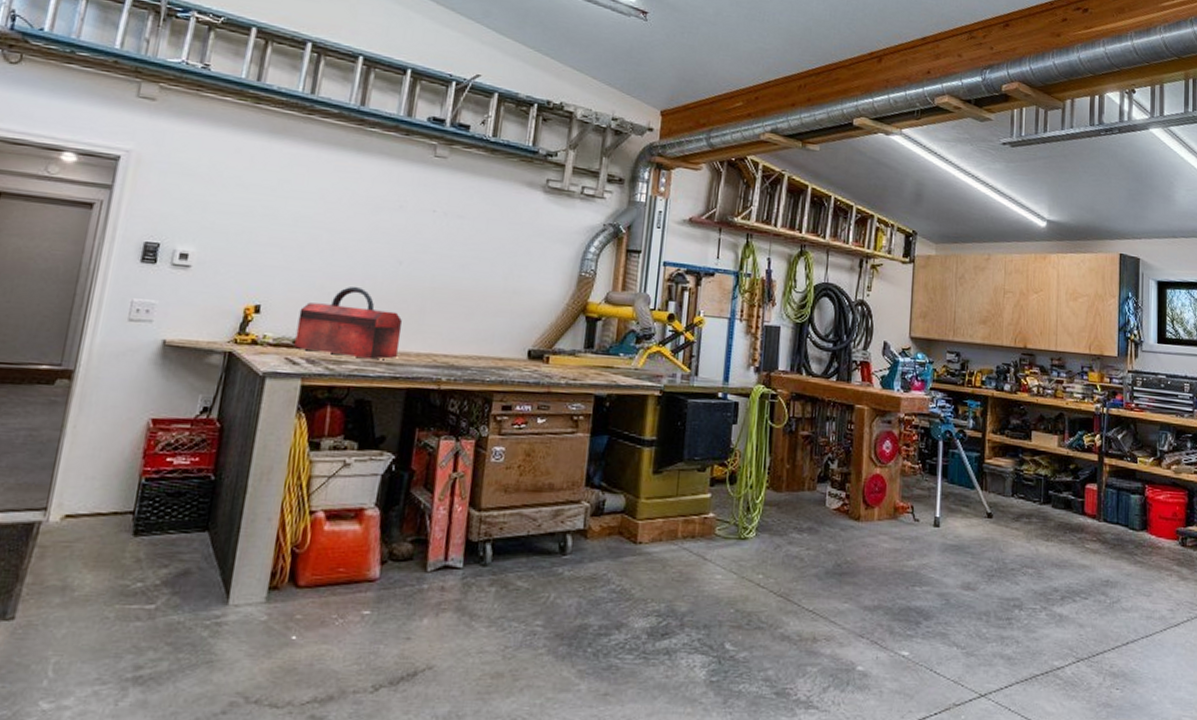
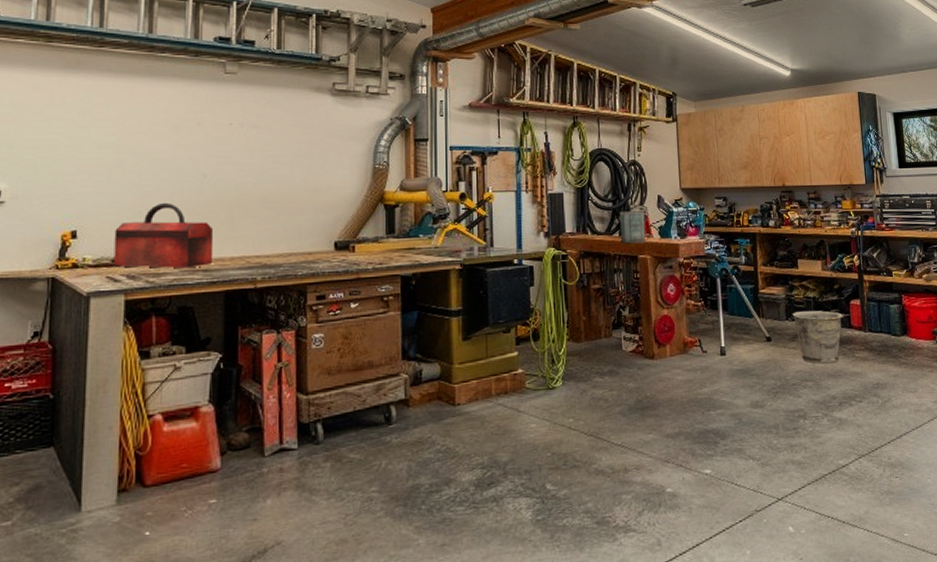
paint can: none [838,354,869,392] -> present [619,211,647,244]
bucket: none [1019,489,1078,553] -> present [792,310,844,365]

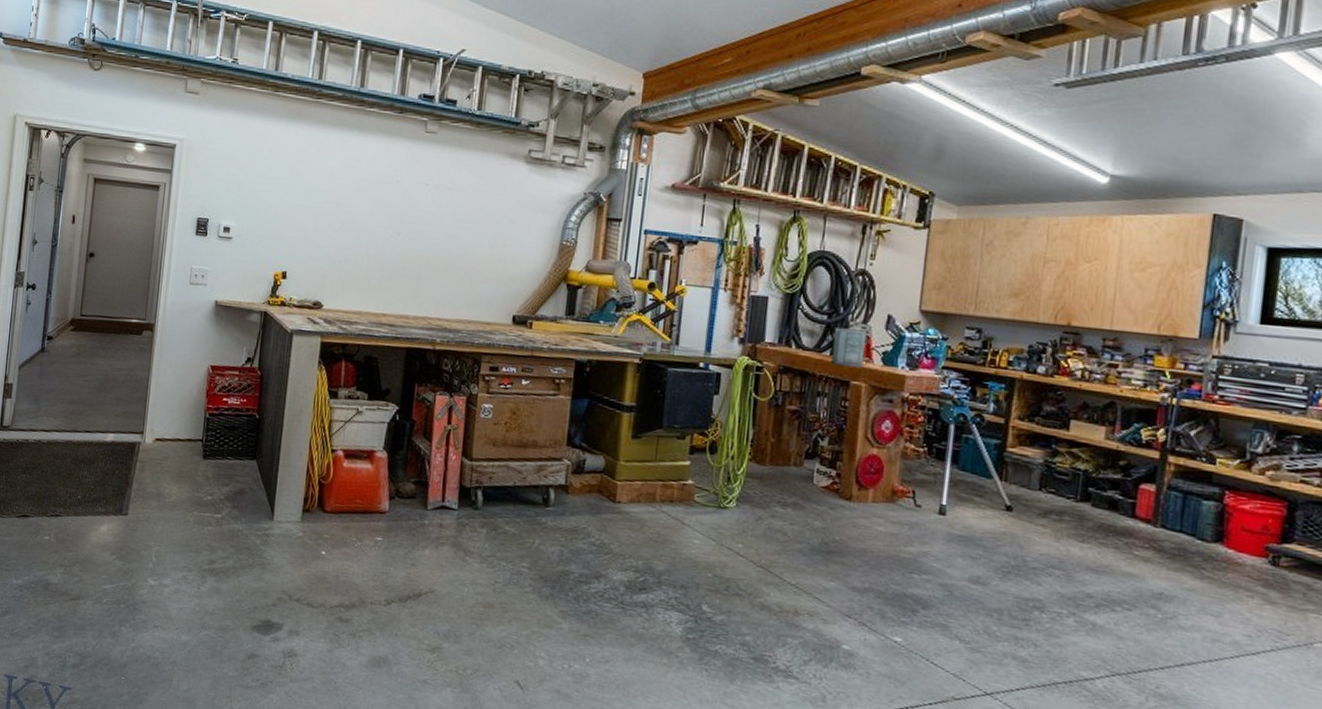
toolbox: present [113,203,214,269] -> none [314,255,401,321]
bucket: present [792,310,844,365] -> none [1048,483,1127,557]

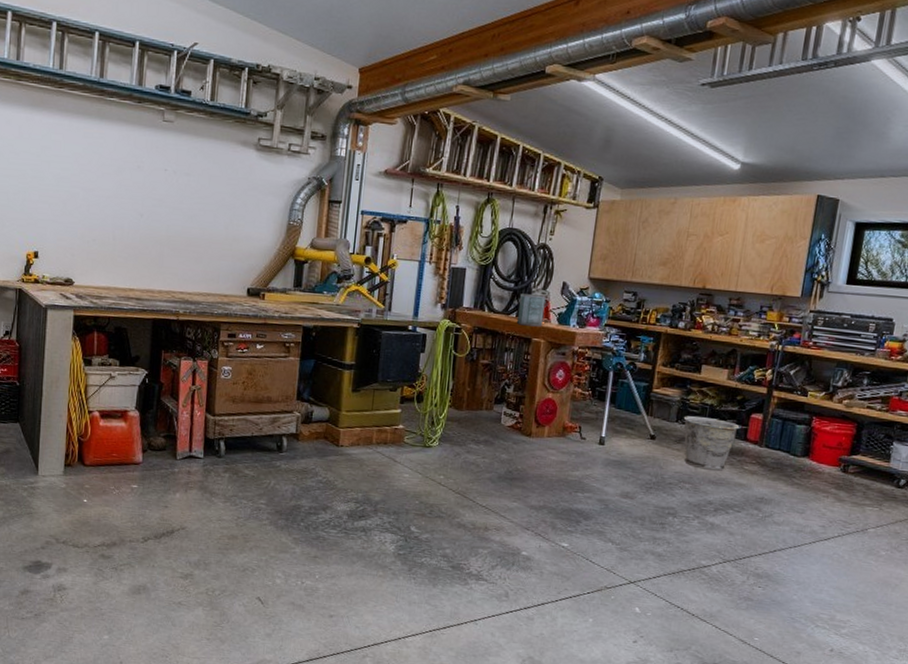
bucket: none [1048,483,1127,557] -> present [683,416,741,472]

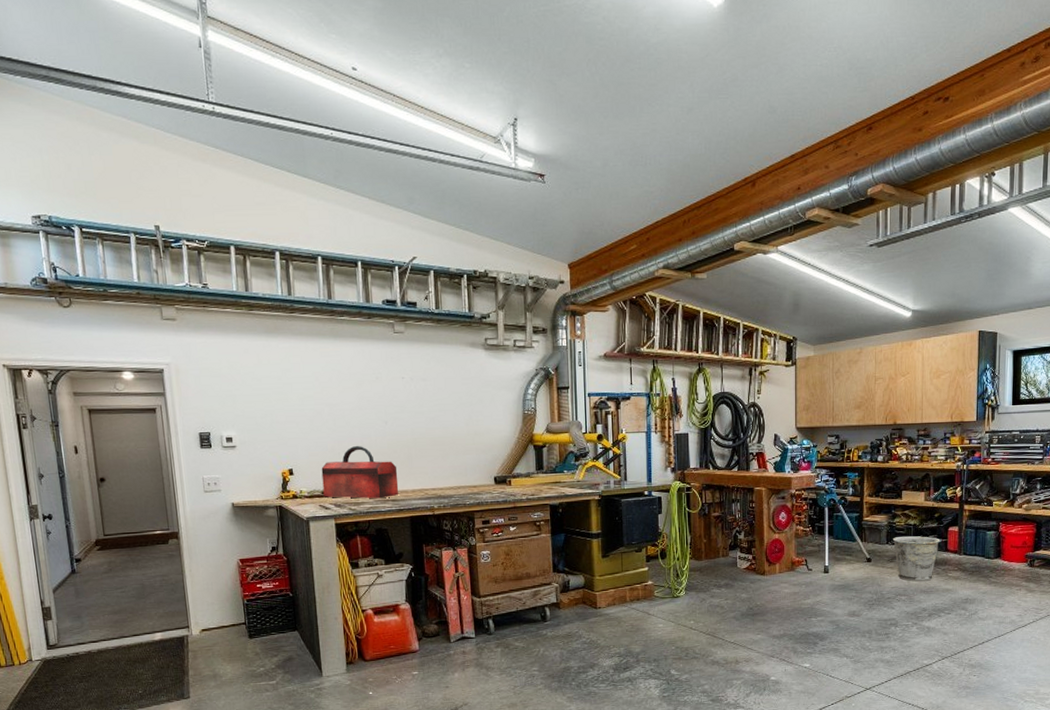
toolbox: none [66,236,146,296] -> present [321,446,399,499]
paint can: present [517,293,548,327] -> none [738,448,764,478]

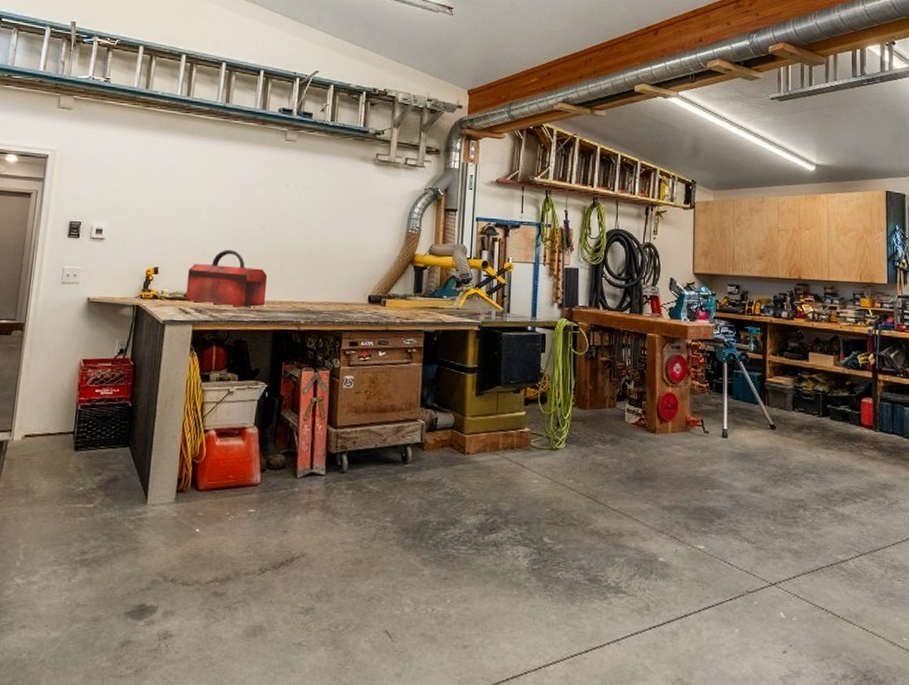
bucket: present [892,536,942,583] -> none [799,404,854,460]

